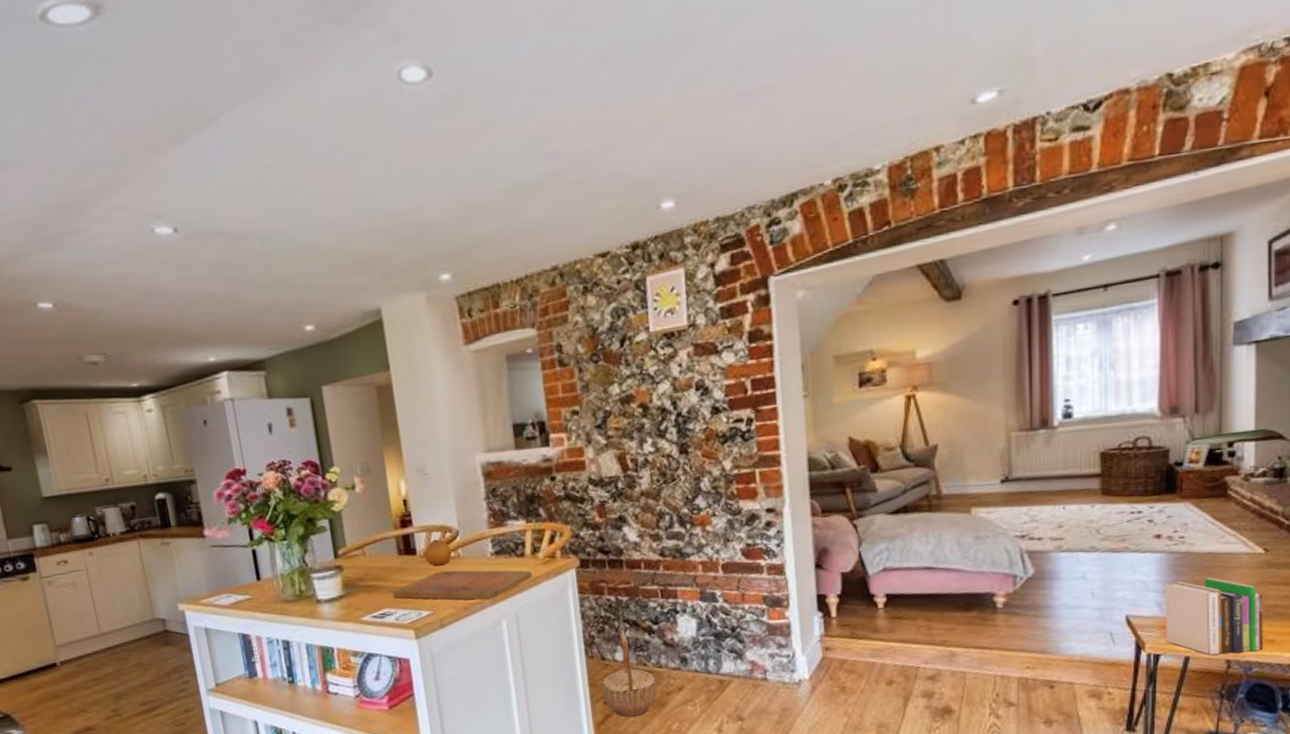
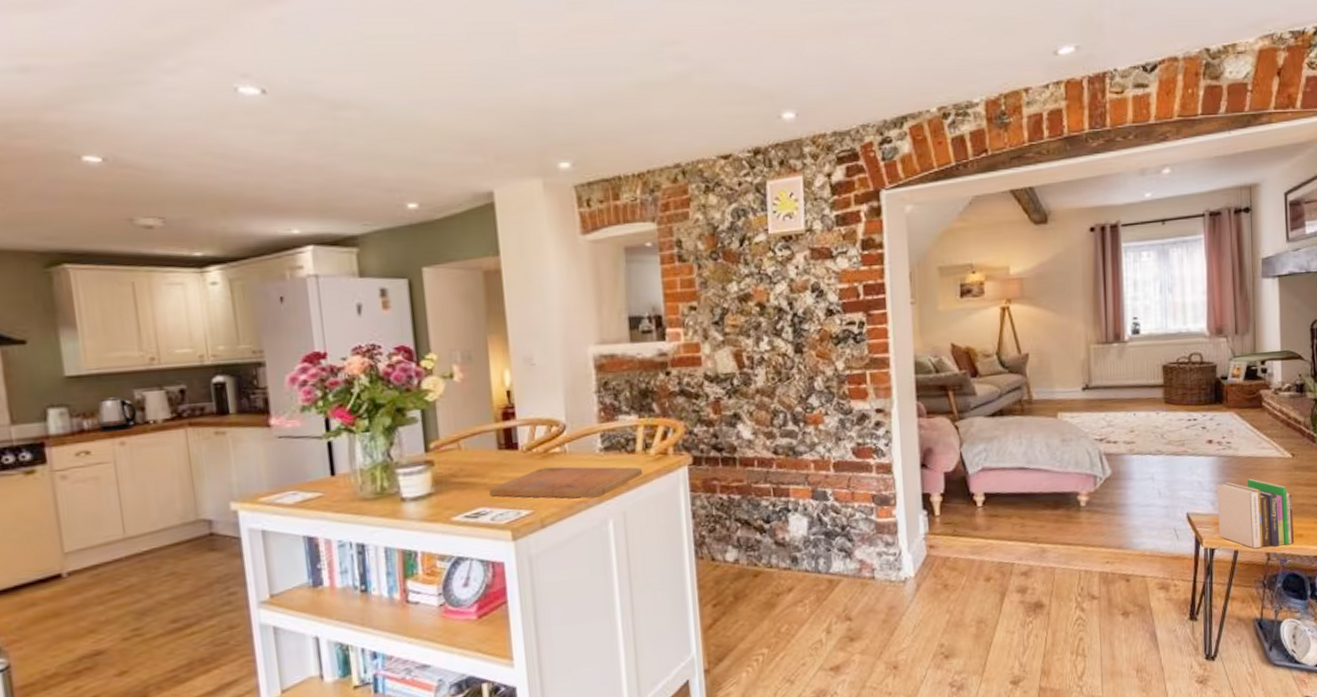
fruit: present [424,539,452,566] -> none [527,433,558,462]
basket: present [601,629,658,717] -> none [710,529,768,621]

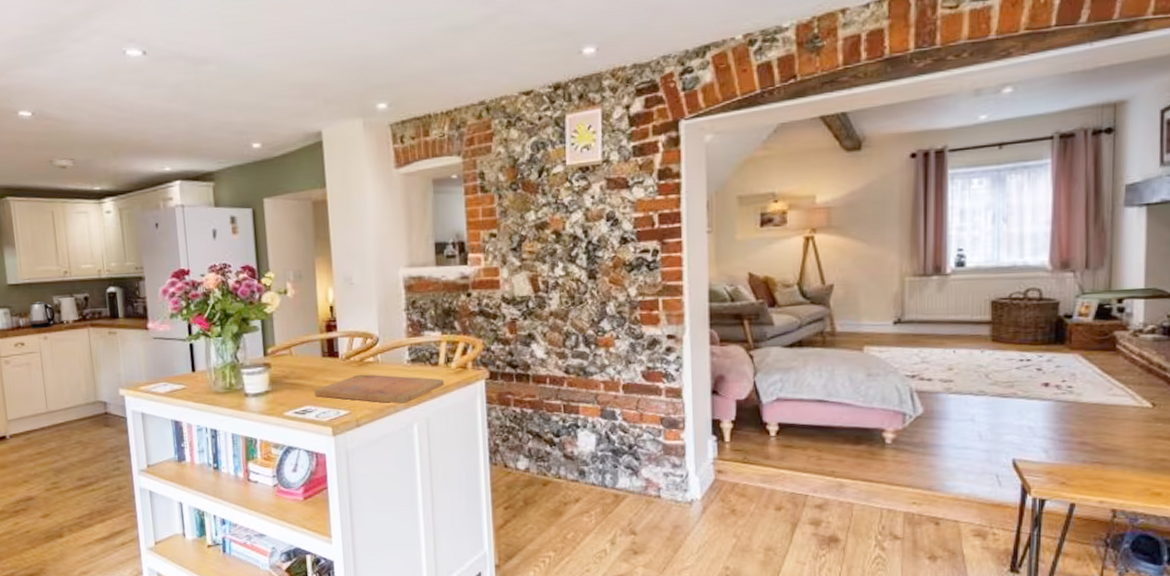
books: present [1217,478,1294,549] -> none [1051,427,1150,504]

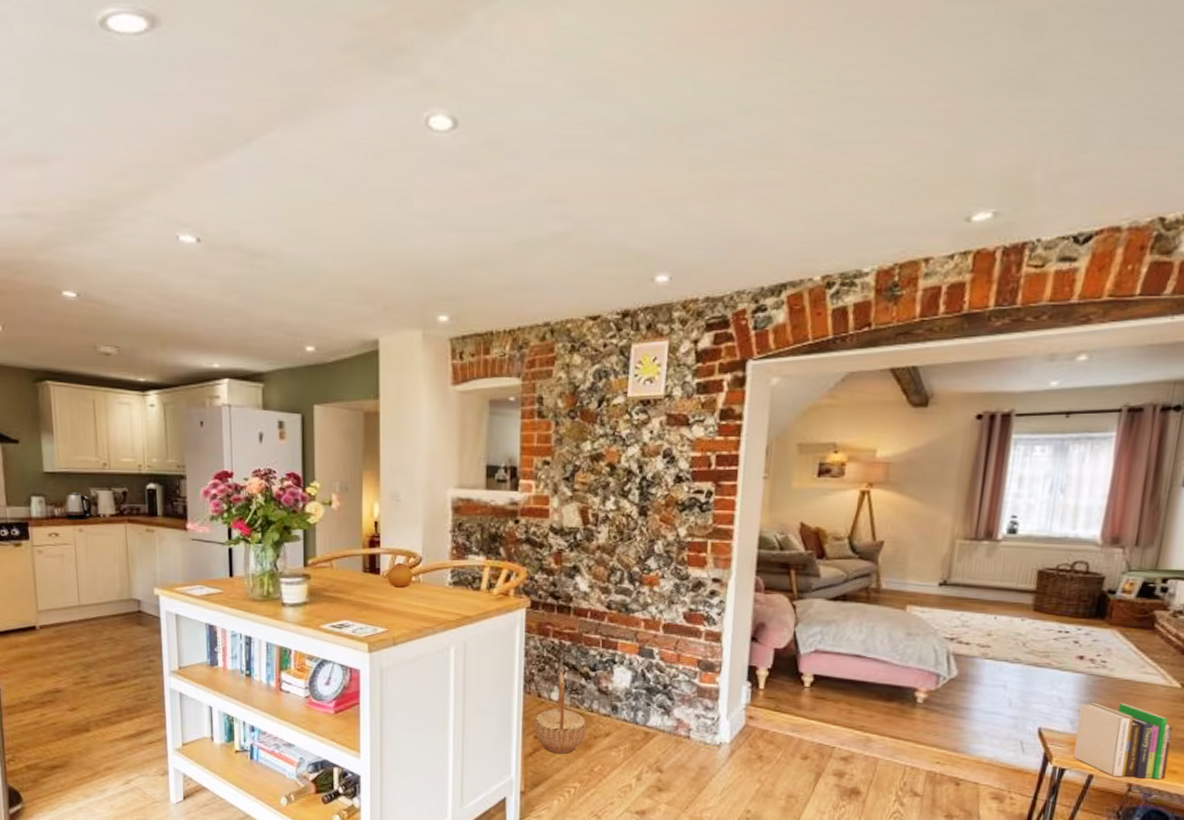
cutting board: present [315,374,445,404] -> none [353,593,485,626]
fruit: none [346,344,371,369] -> present [387,562,413,588]
basket: none [503,440,556,524] -> present [534,671,587,754]
books: none [1051,427,1150,504] -> present [1073,703,1173,779]

